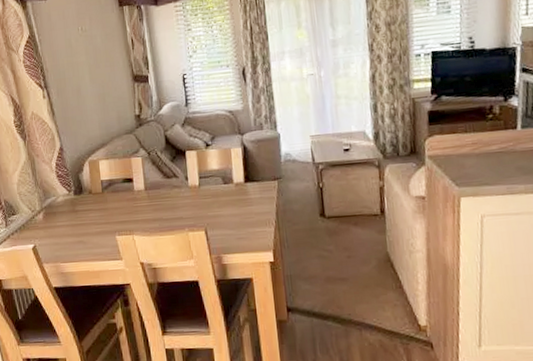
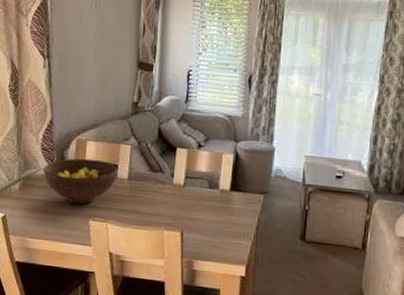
fruit bowl: none [63,176,135,223] -> present [43,158,118,204]

